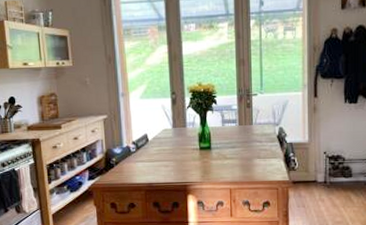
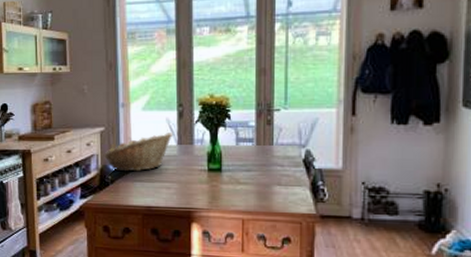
fruit basket: none [107,118,169,154] -> present [103,133,174,172]

